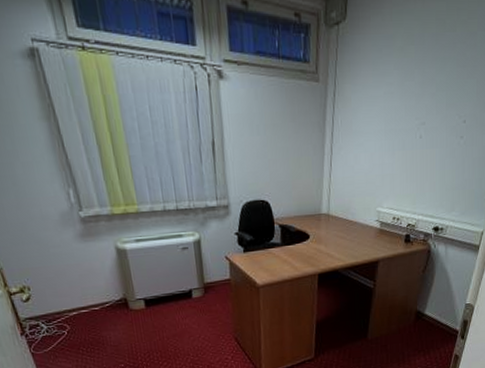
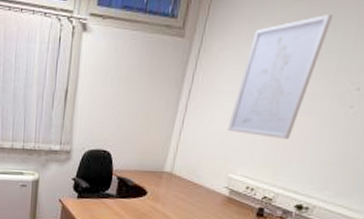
wall art: none [370,57,437,171] -> present [227,15,332,139]

